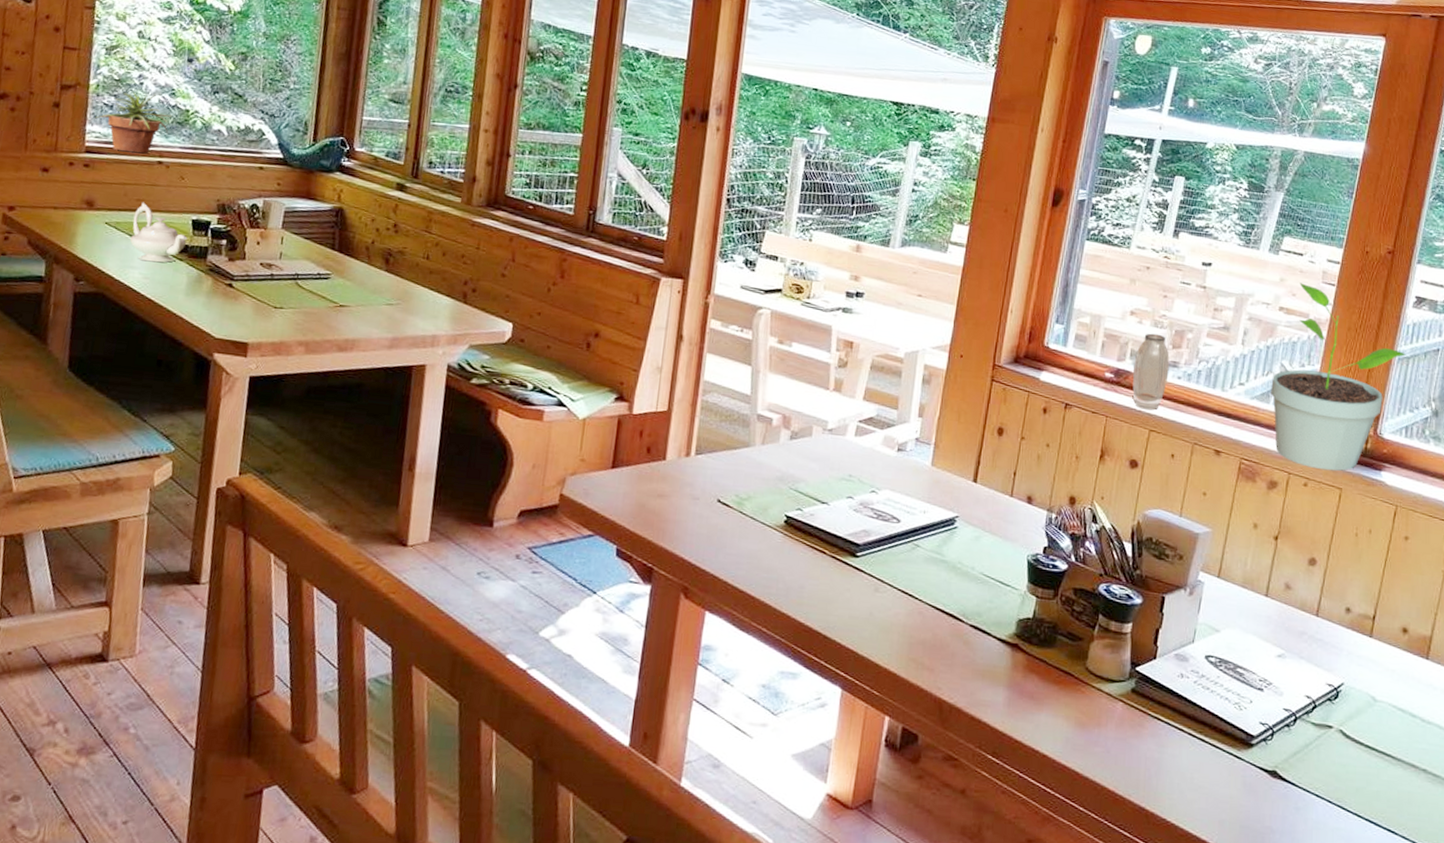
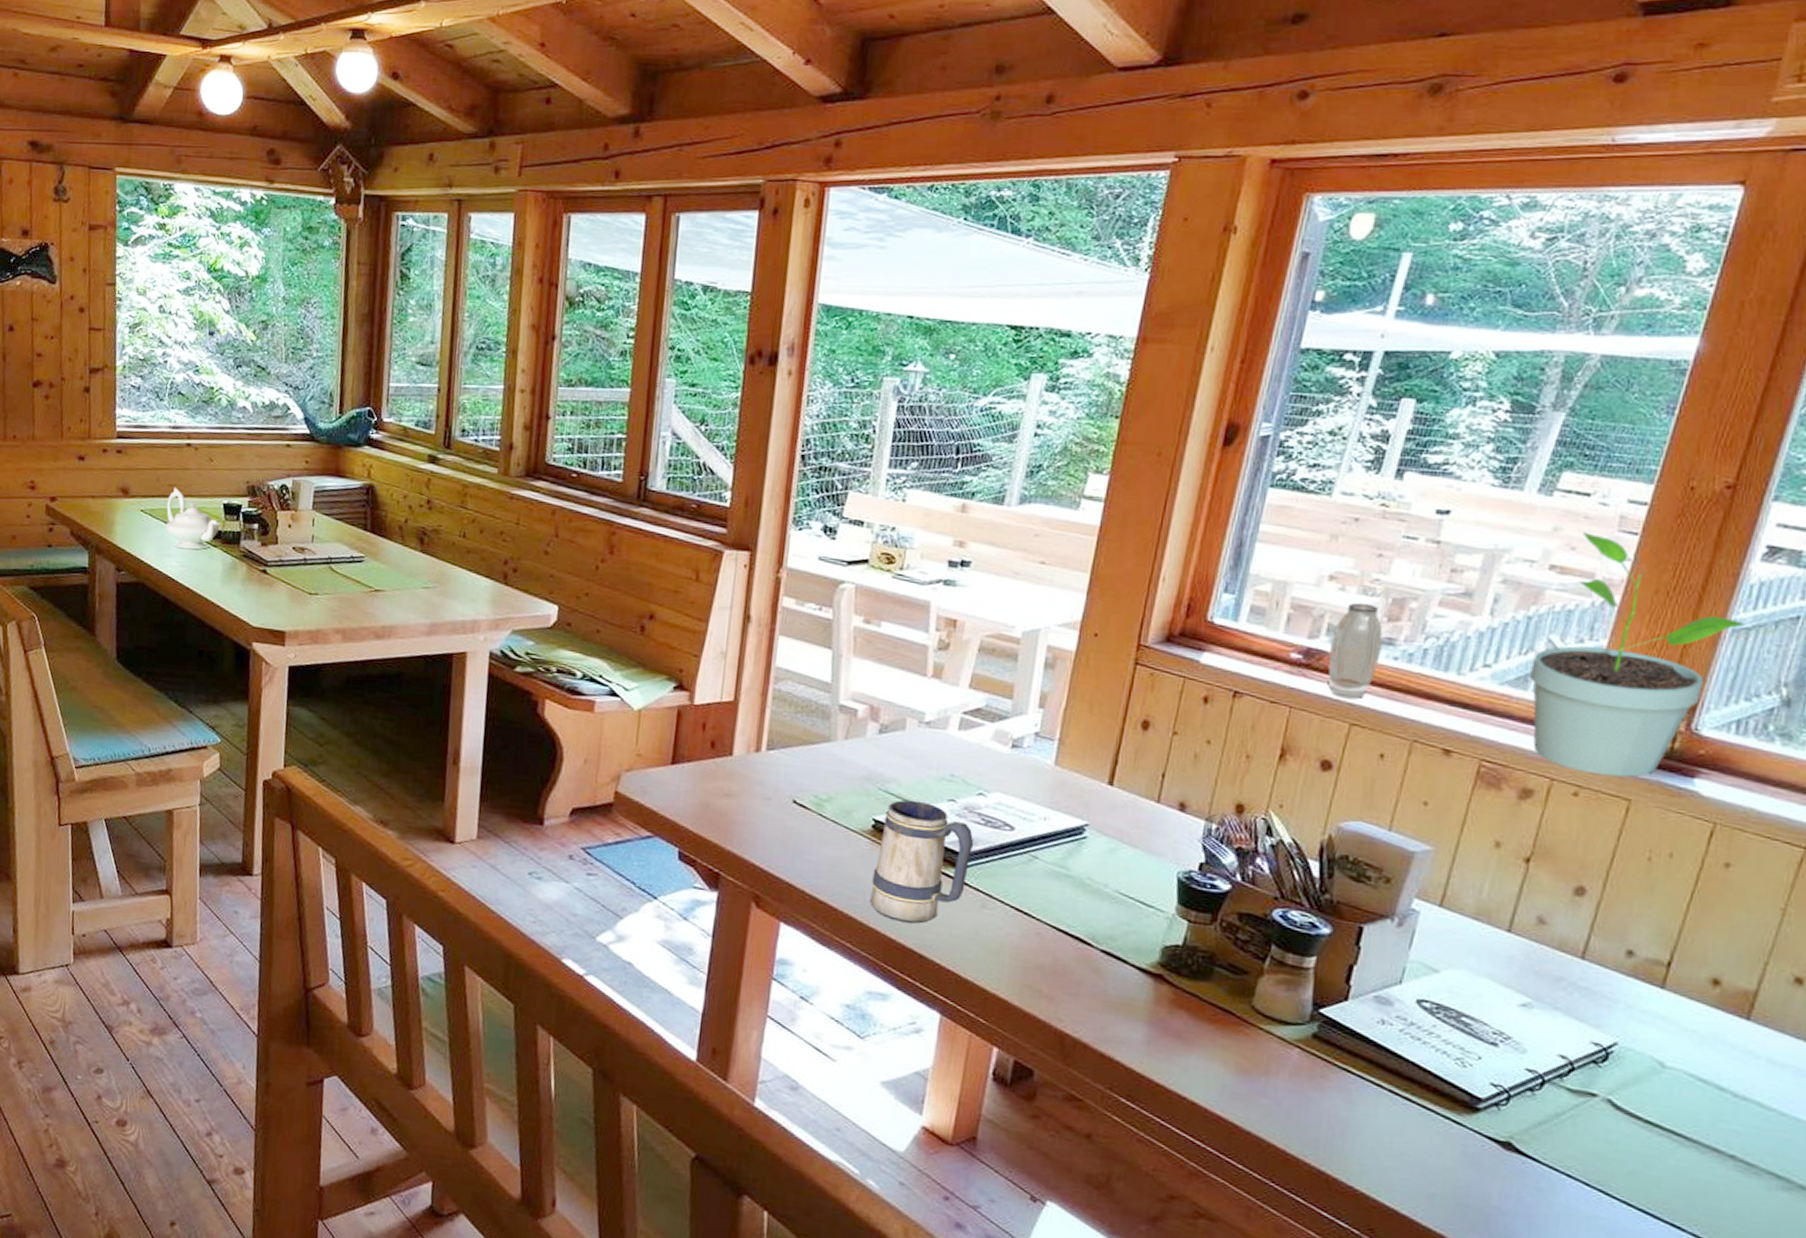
potted plant: present [94,93,172,154] -> none [123,372,197,436]
beer mug: none [782,497,868,608] -> present [870,799,974,924]

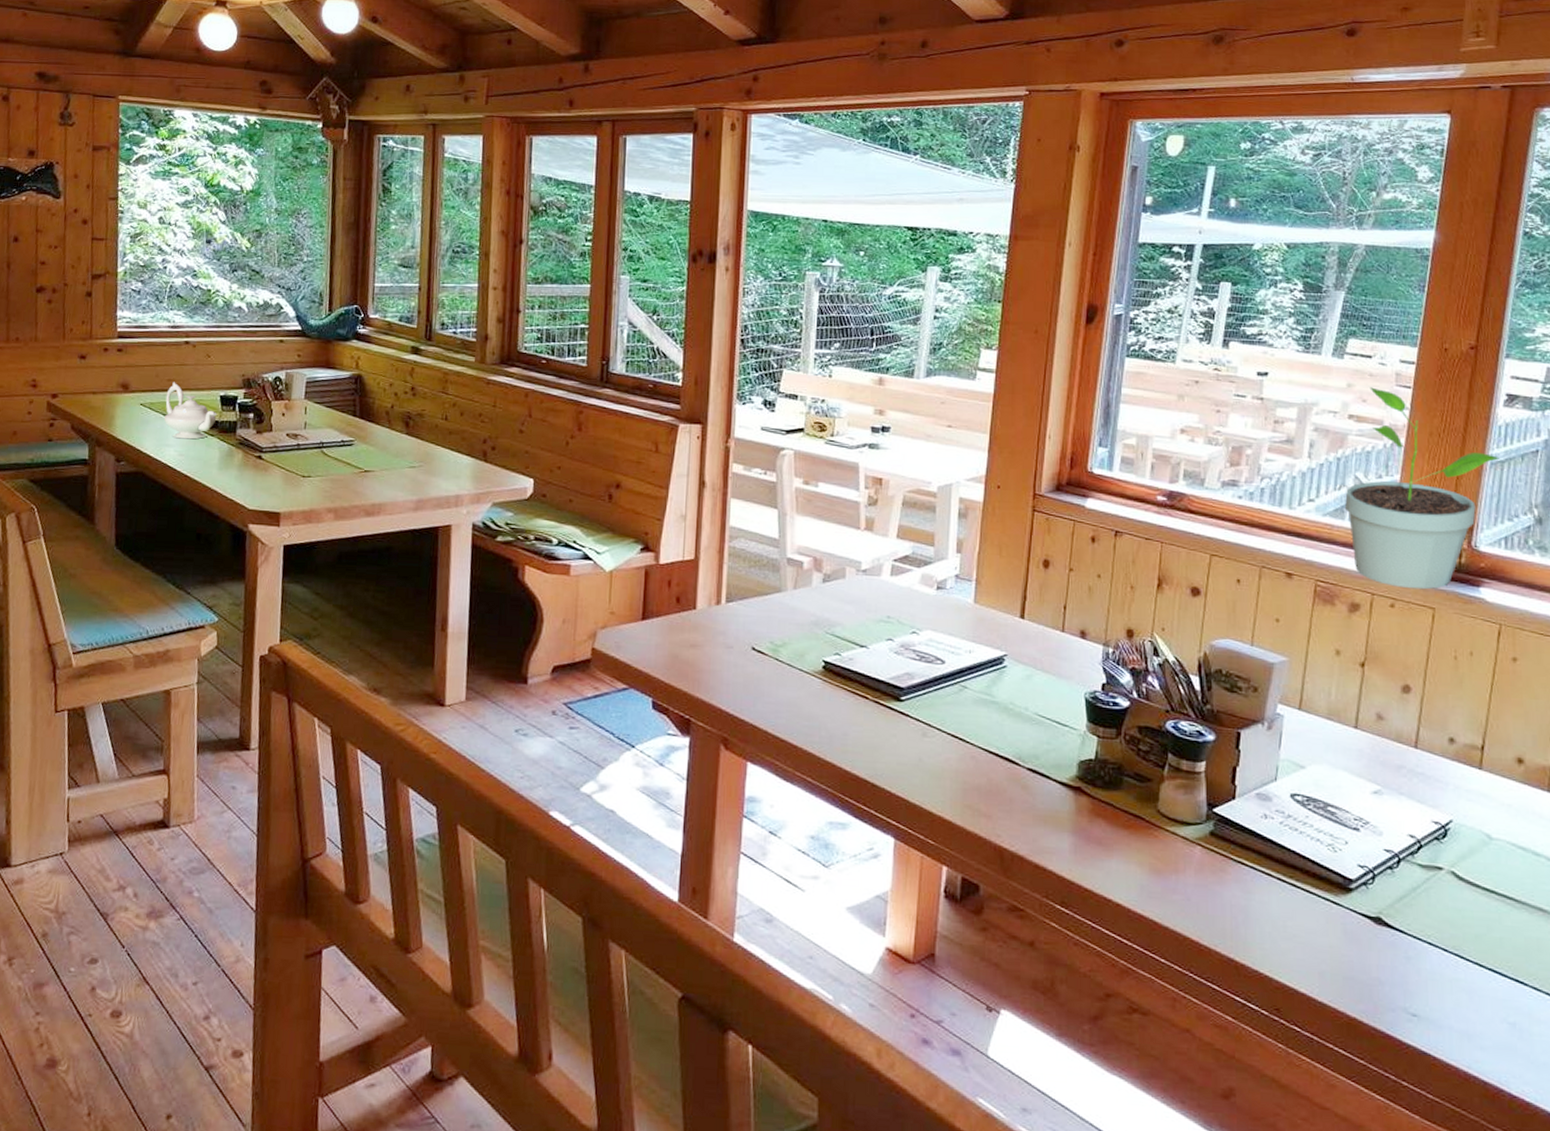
beer mug: present [870,799,974,924] -> none [825,641,912,755]
vase: present [1328,602,1383,700] -> none [1188,451,1228,534]

